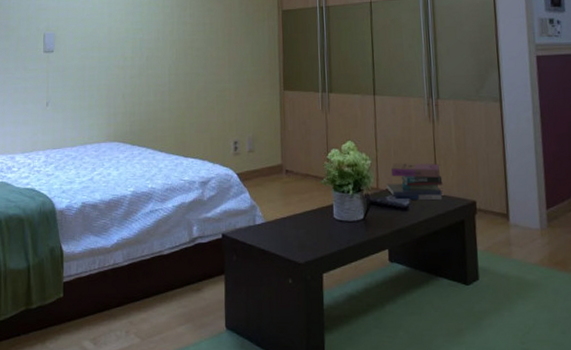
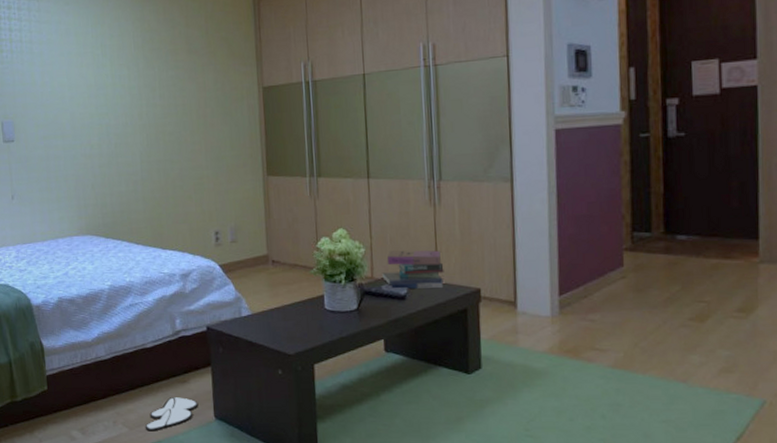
slippers: none [156,306,211,342] -> present [144,397,199,432]

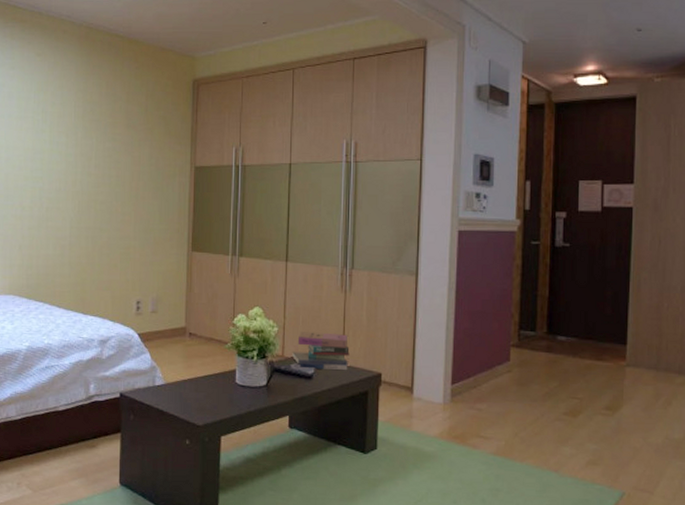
slippers: present [144,397,199,432] -> none [49,461,105,495]

